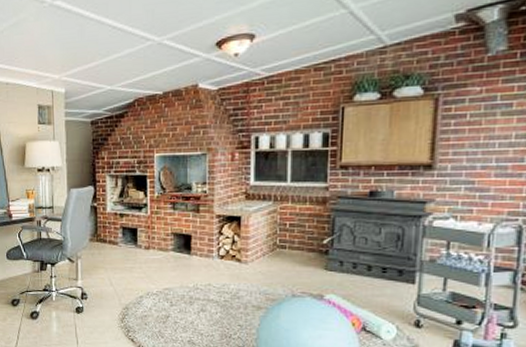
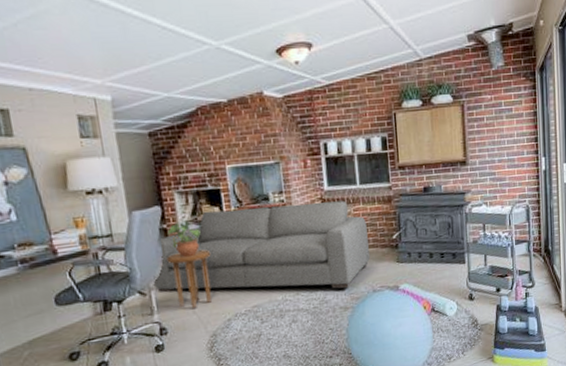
sofa: none [81,195,294,288] -> present [153,200,370,293]
side table: none [94,229,131,282] -> present [166,250,212,309]
potted plant: none [97,200,125,235] -> present [167,220,201,258]

